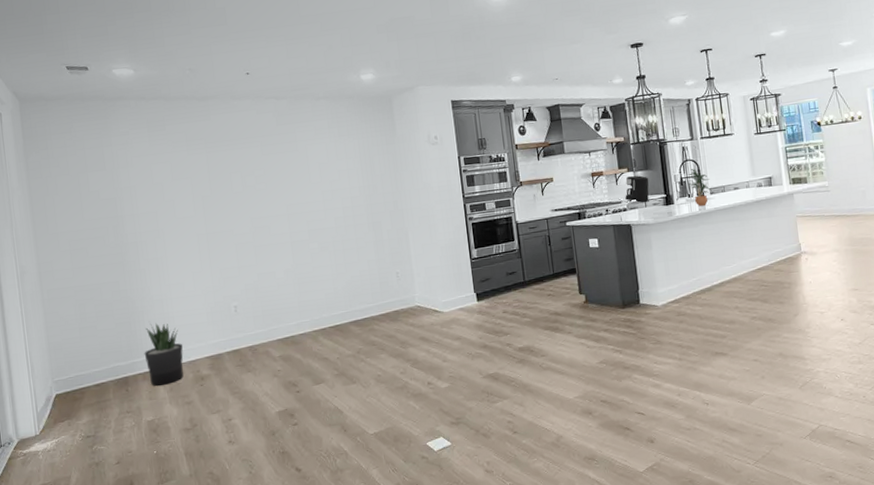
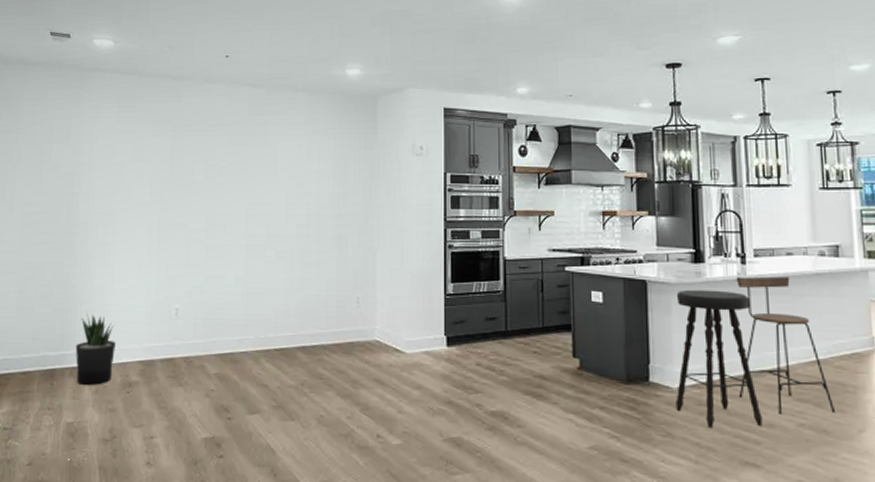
coffee maker: present [618,175,662,204] -> none [633,222,690,258]
music stool: none [654,224,726,332] -> present [675,289,763,428]
potted plant: present [689,169,711,207] -> none [726,222,755,271]
bar stool: none [698,206,777,313] -> present [736,276,836,414]

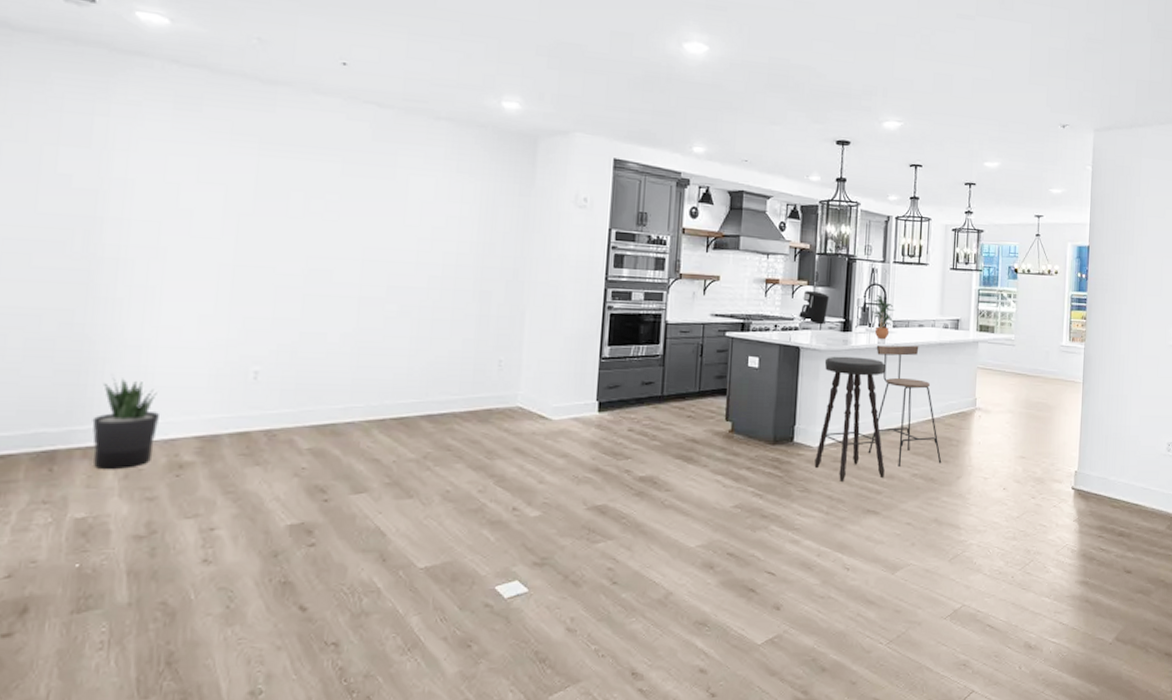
coffee maker: none [633,222,690,258] -> present [791,291,840,327]
potted plant: none [726,222,755,271] -> present [872,295,895,340]

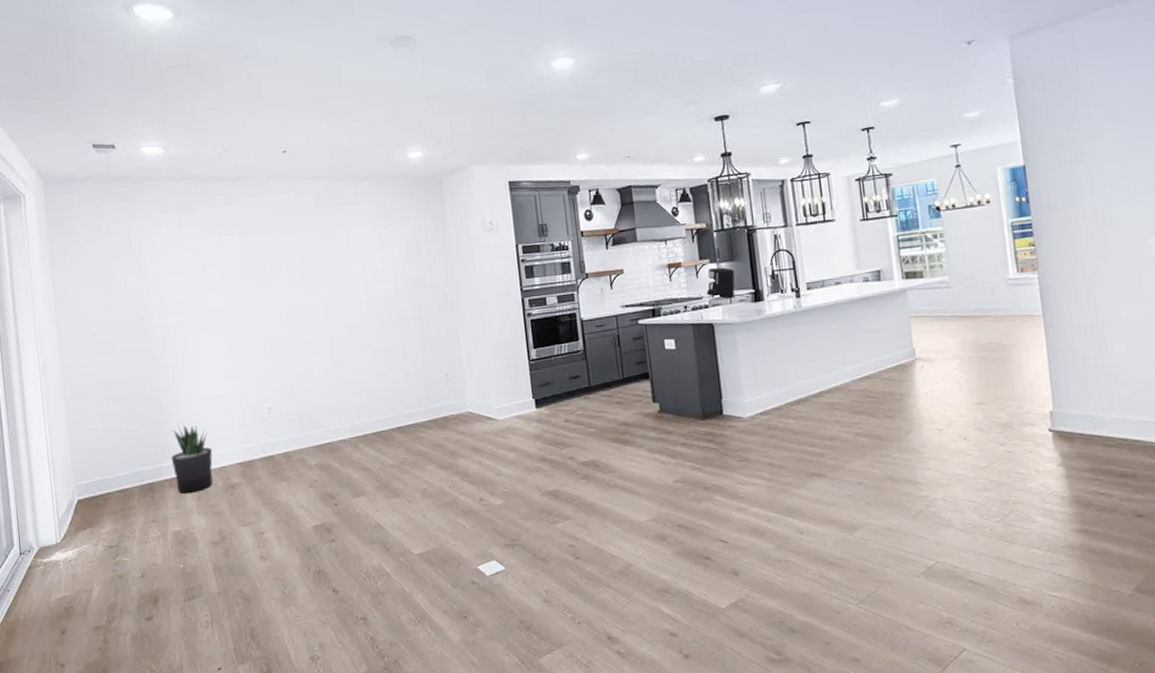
music stool: present [814,356,885,482] -> none [741,324,825,448]
bar stool: present [868,345,942,467] -> none [792,304,886,428]
potted plant: present [872,295,895,340] -> none [781,260,808,305]

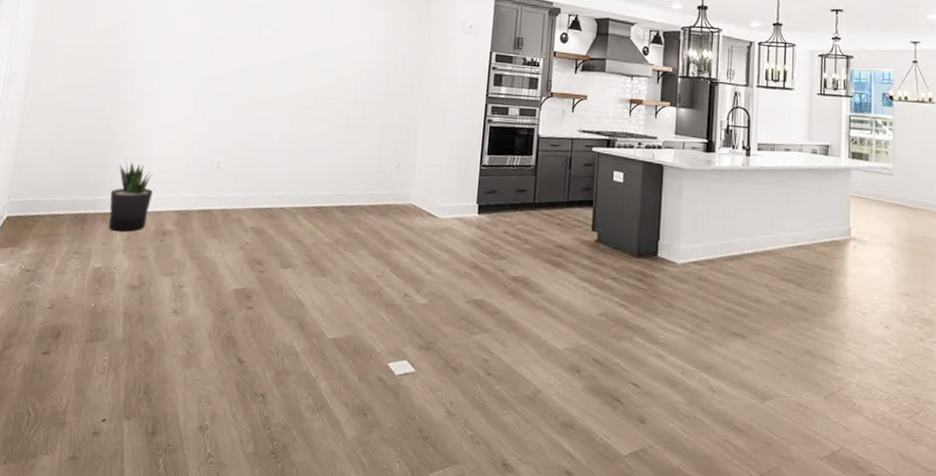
coffee maker: present [699,267,750,300] -> none [654,112,703,147]

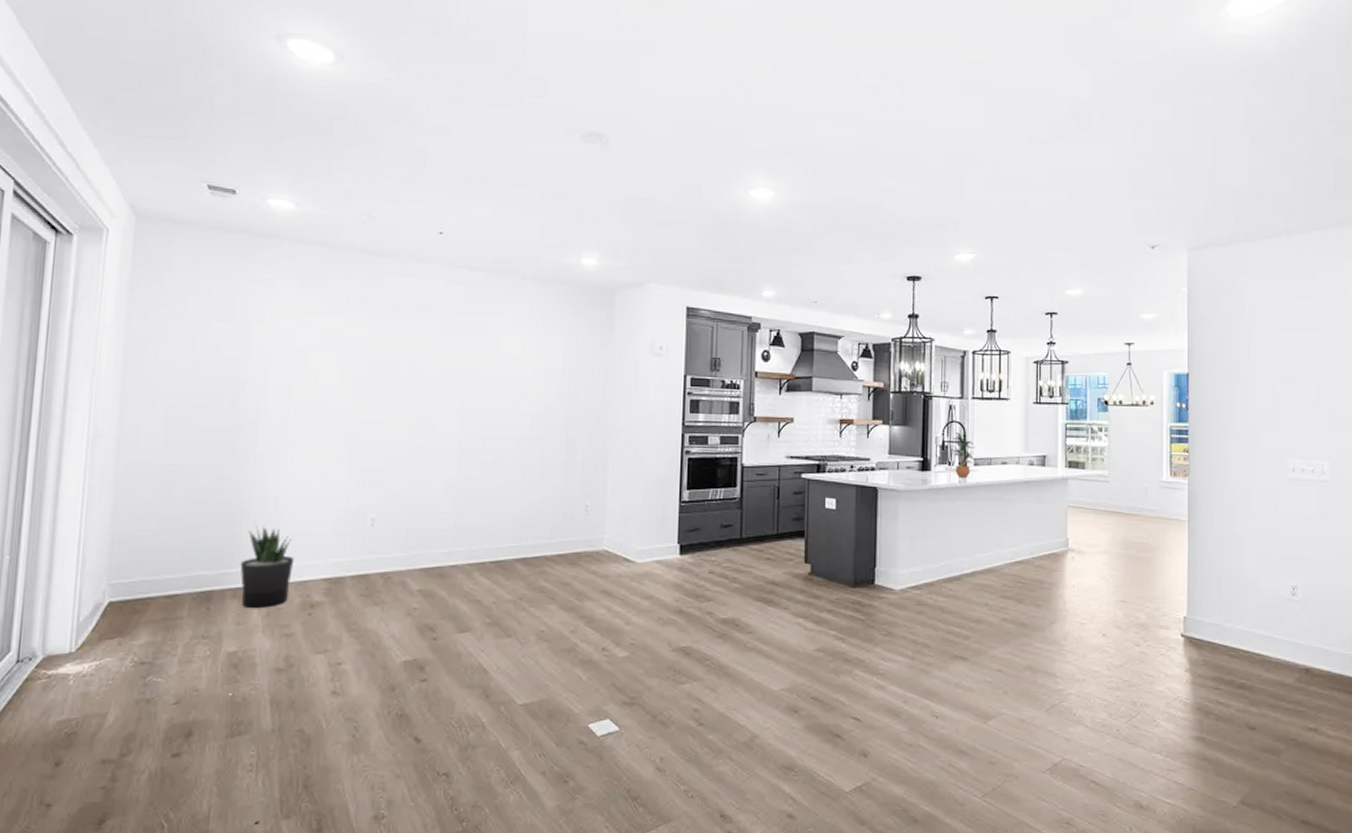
potted plant: none [735,118,759,162] -> present [951,433,975,479]

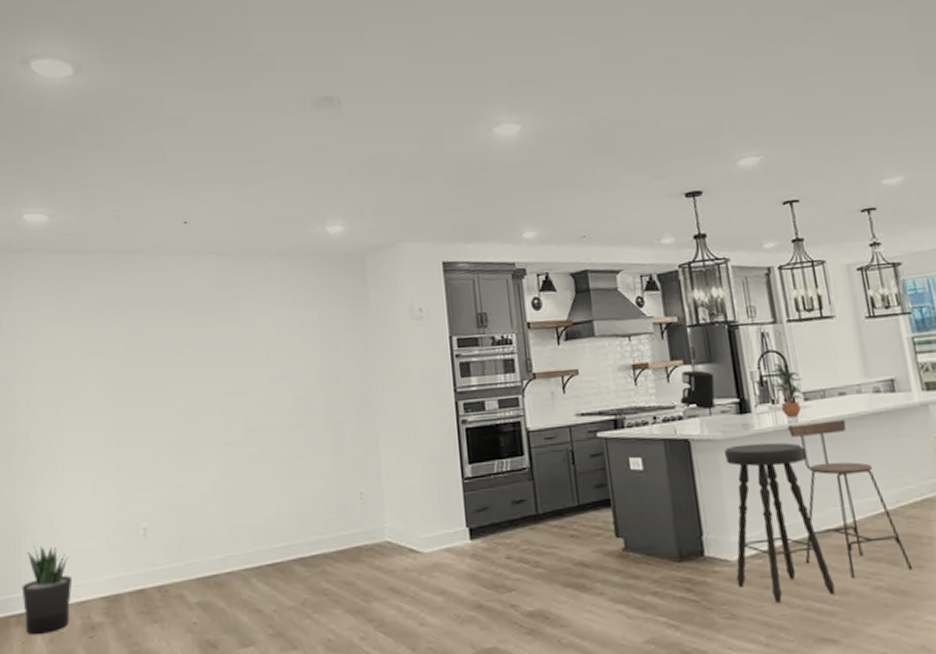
coffee maker: none [867,430,918,466] -> present [671,370,734,411]
music stool: none [897,496,972,626] -> present [724,442,835,603]
bar stool: none [953,484,1033,611] -> present [787,419,913,578]

